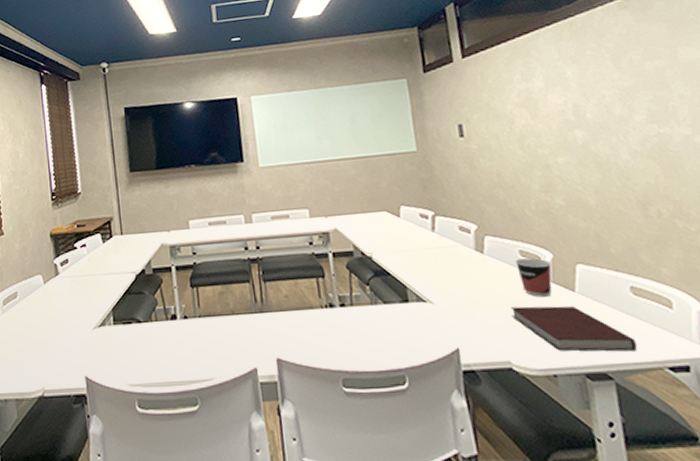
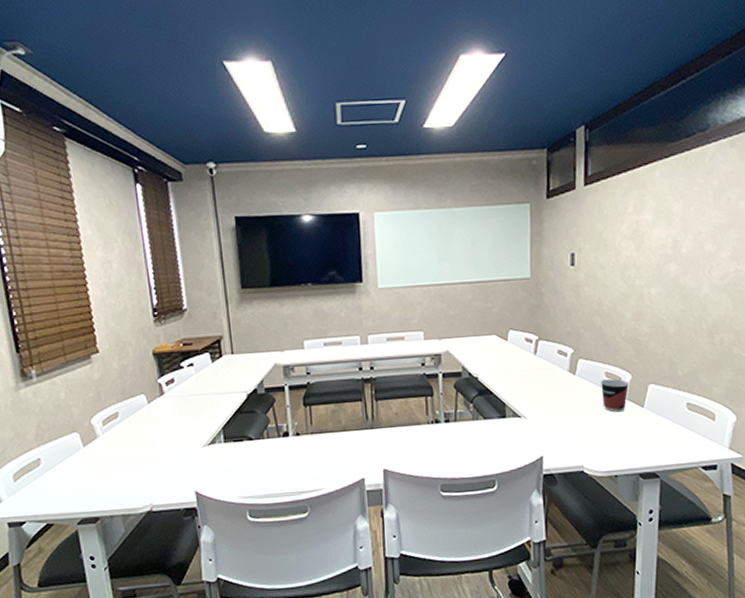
notebook: present [510,305,637,352] -> none [590,419,682,456]

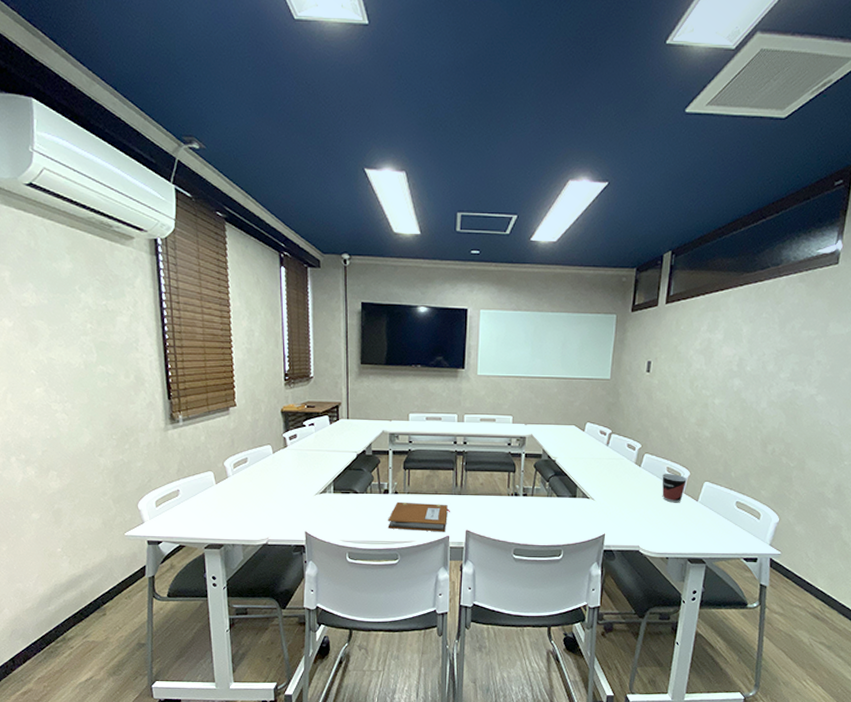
notebook: none [291,441,363,477] -> present [388,501,450,532]

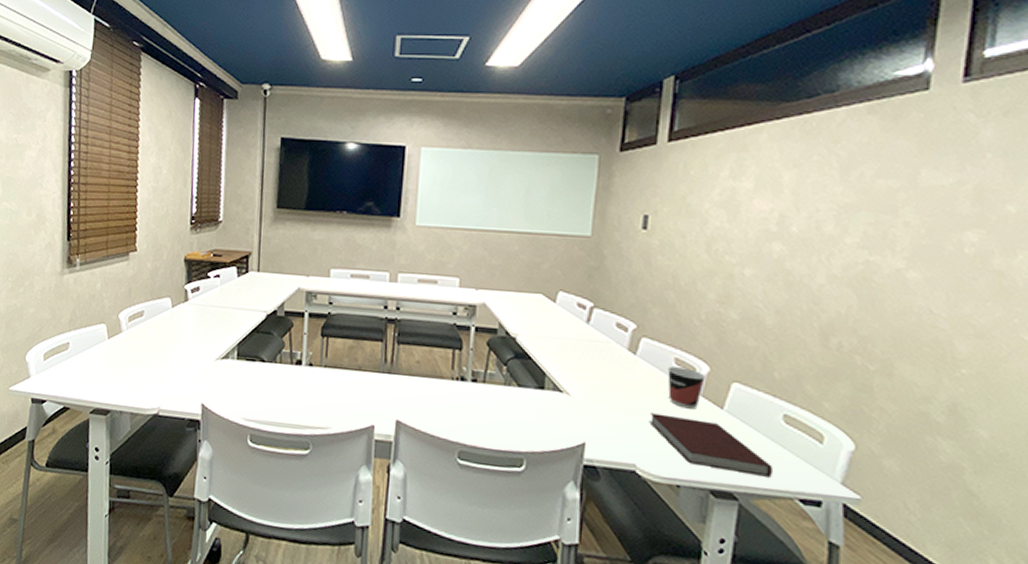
notebook: present [388,501,450,532] -> none [298,376,377,420]
notebook: none [649,508,728,545] -> present [649,413,772,477]

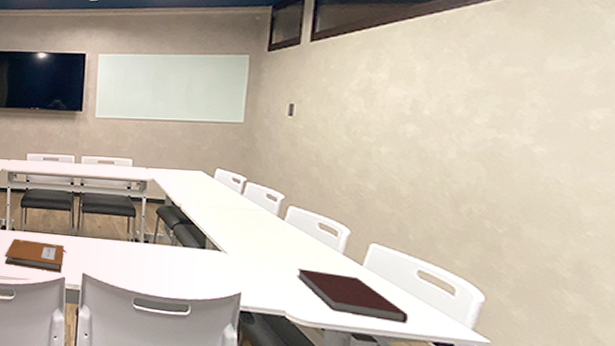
notebook: none [298,376,377,420] -> present [4,238,66,273]
cup: present [667,366,705,409] -> none [312,230,346,266]

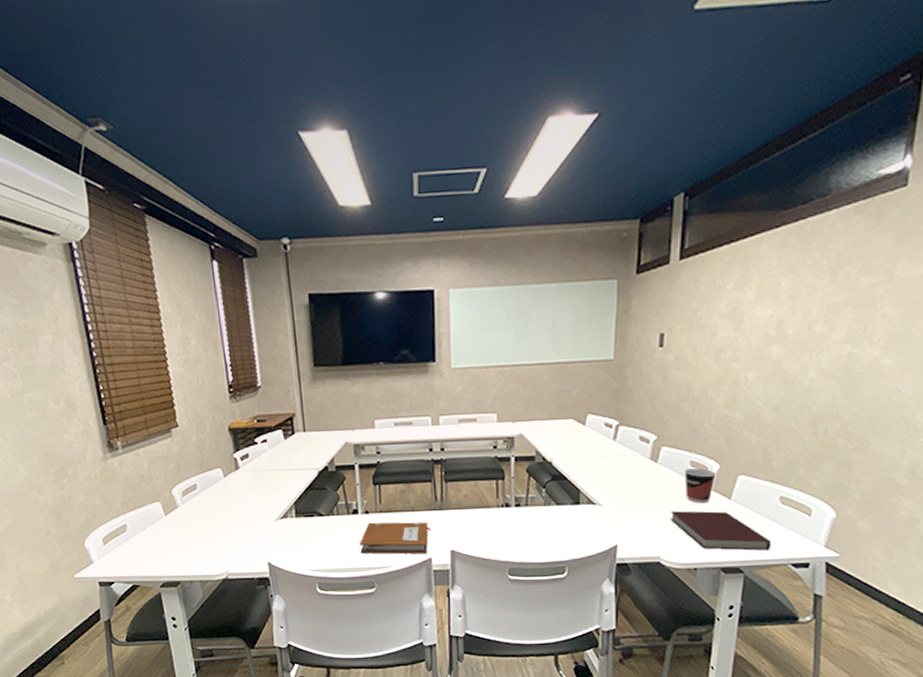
cup: none [312,230,346,266] -> present [684,468,716,503]

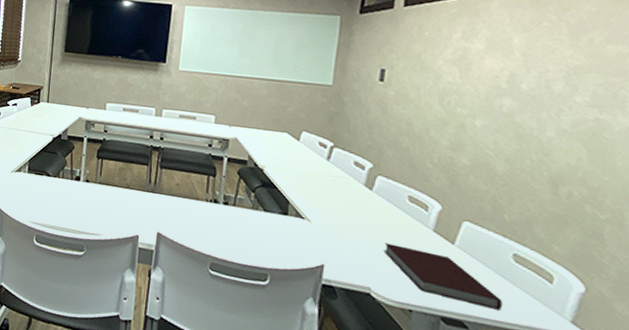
notebook: present [359,522,431,554] -> none [76,190,141,231]
cup: present [684,468,716,503] -> none [401,203,437,243]

